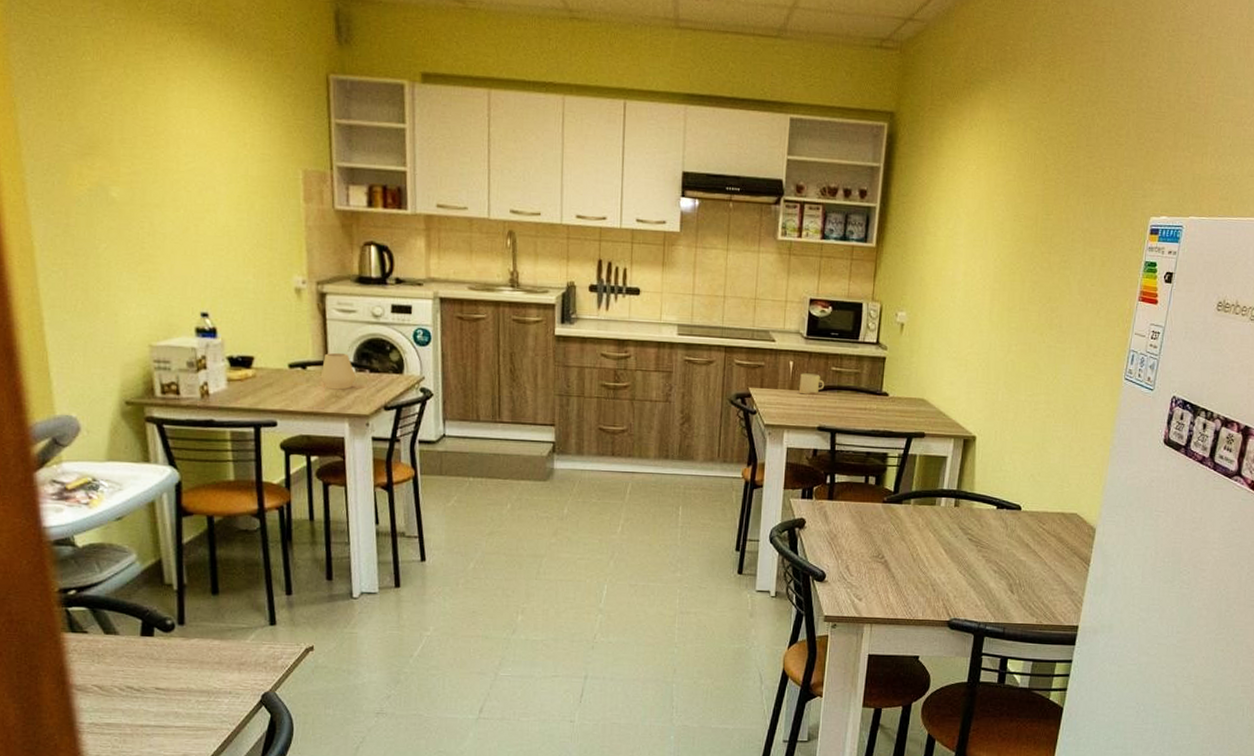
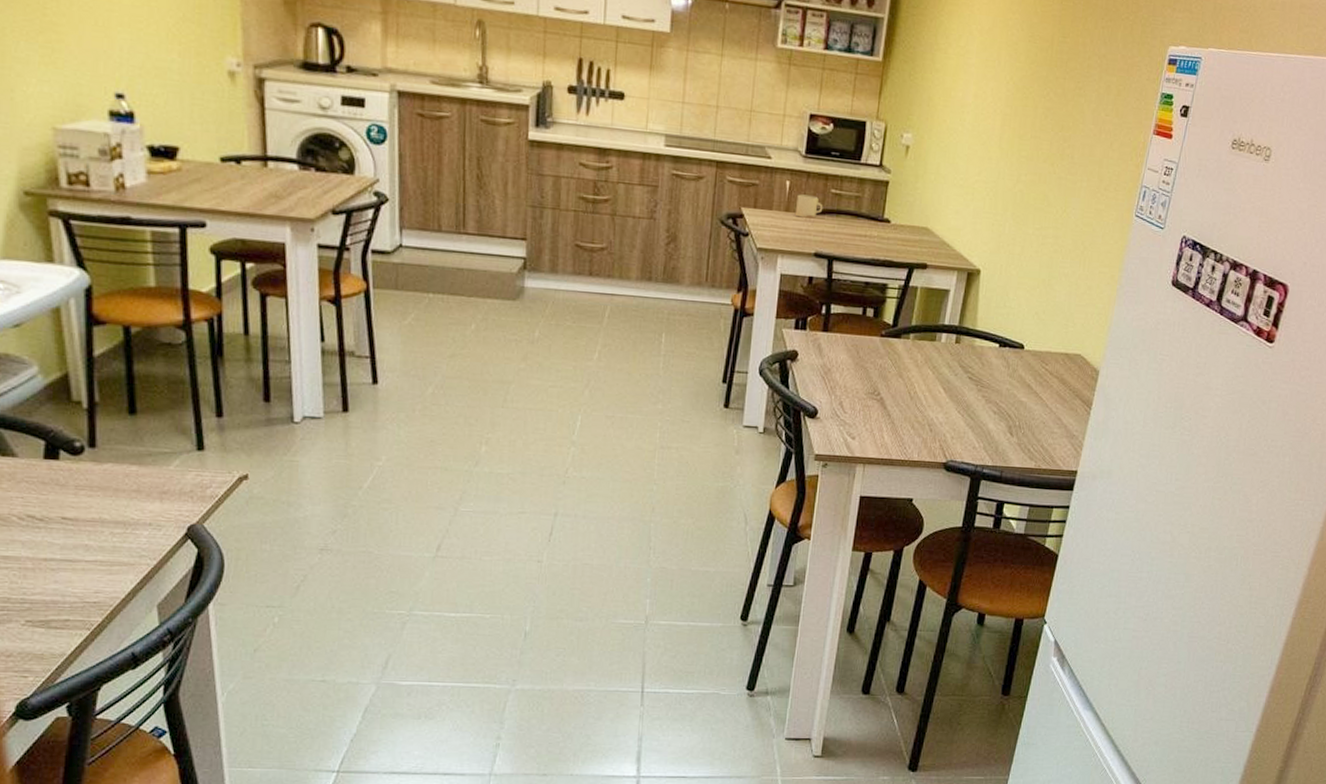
cup: present [320,352,356,390] -> none [257,146,299,190]

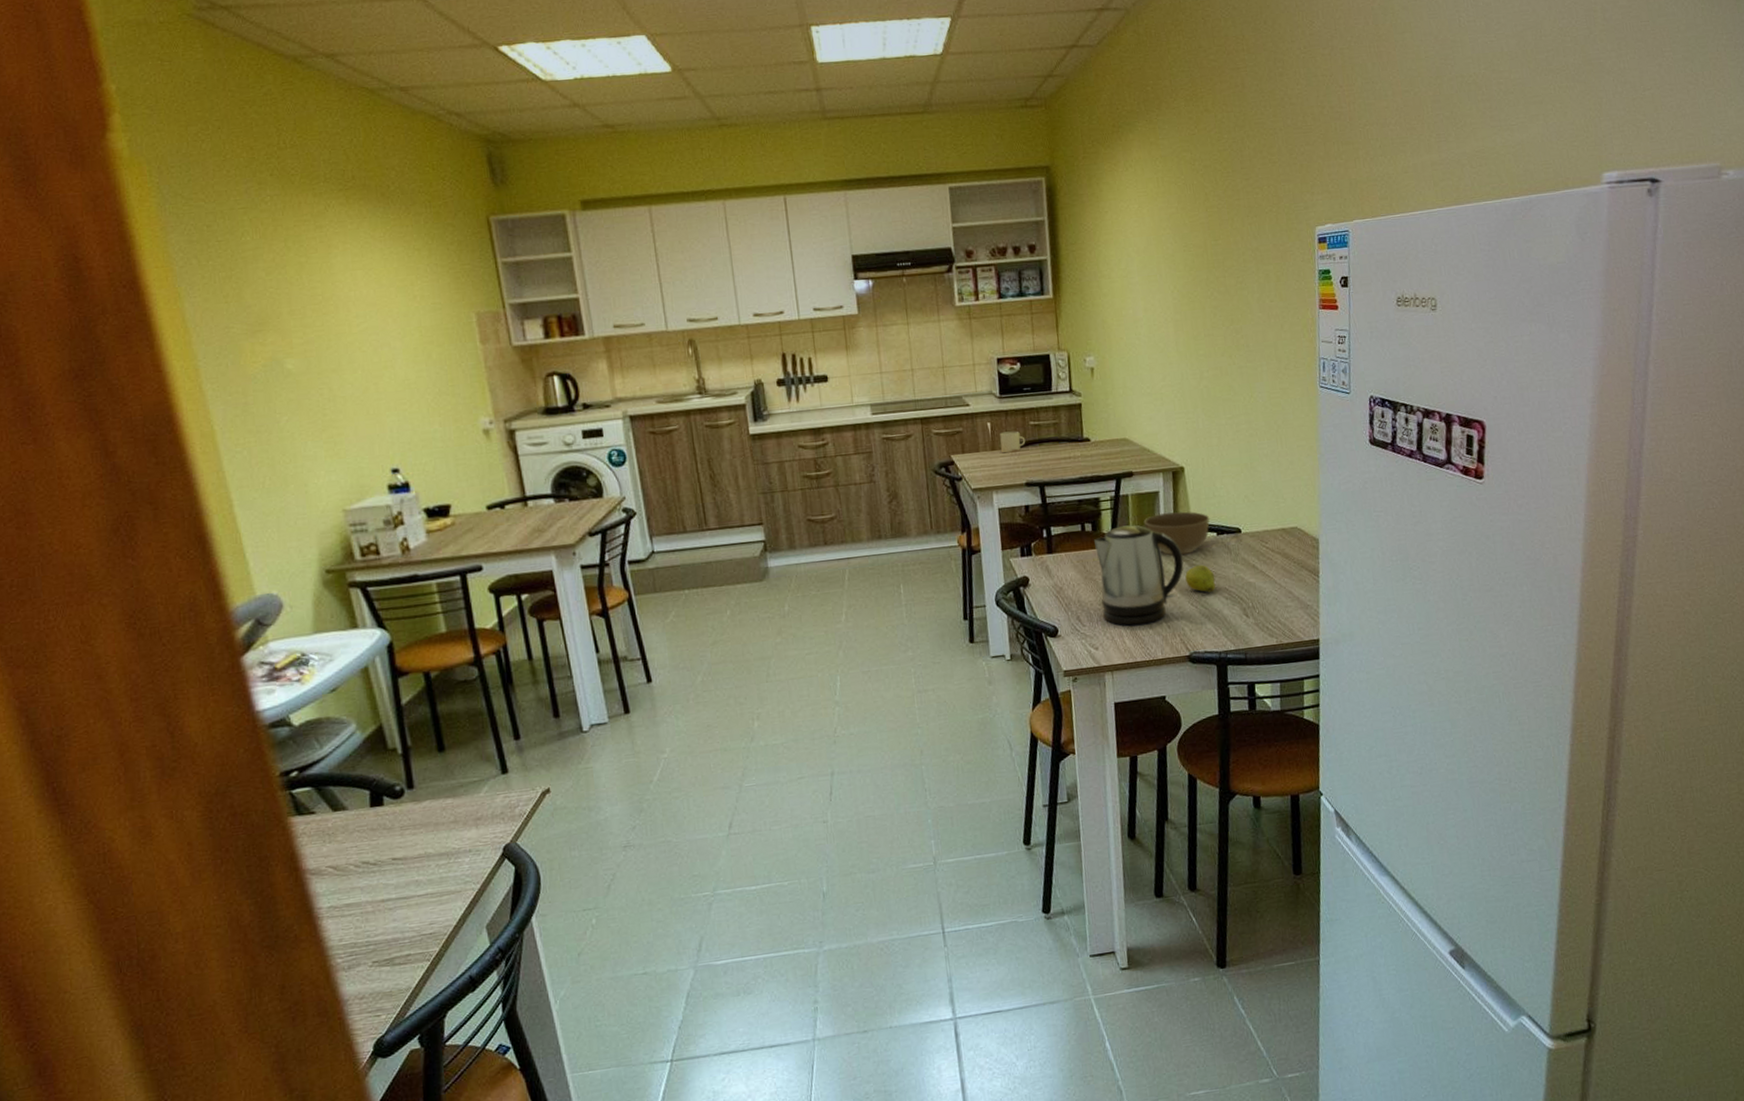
kettle: none [866,318,960,423] -> present [1094,525,1184,626]
bowl: none [927,313,996,361] -> present [1143,511,1210,556]
fruit: none [957,373,988,406] -> present [1185,564,1215,596]

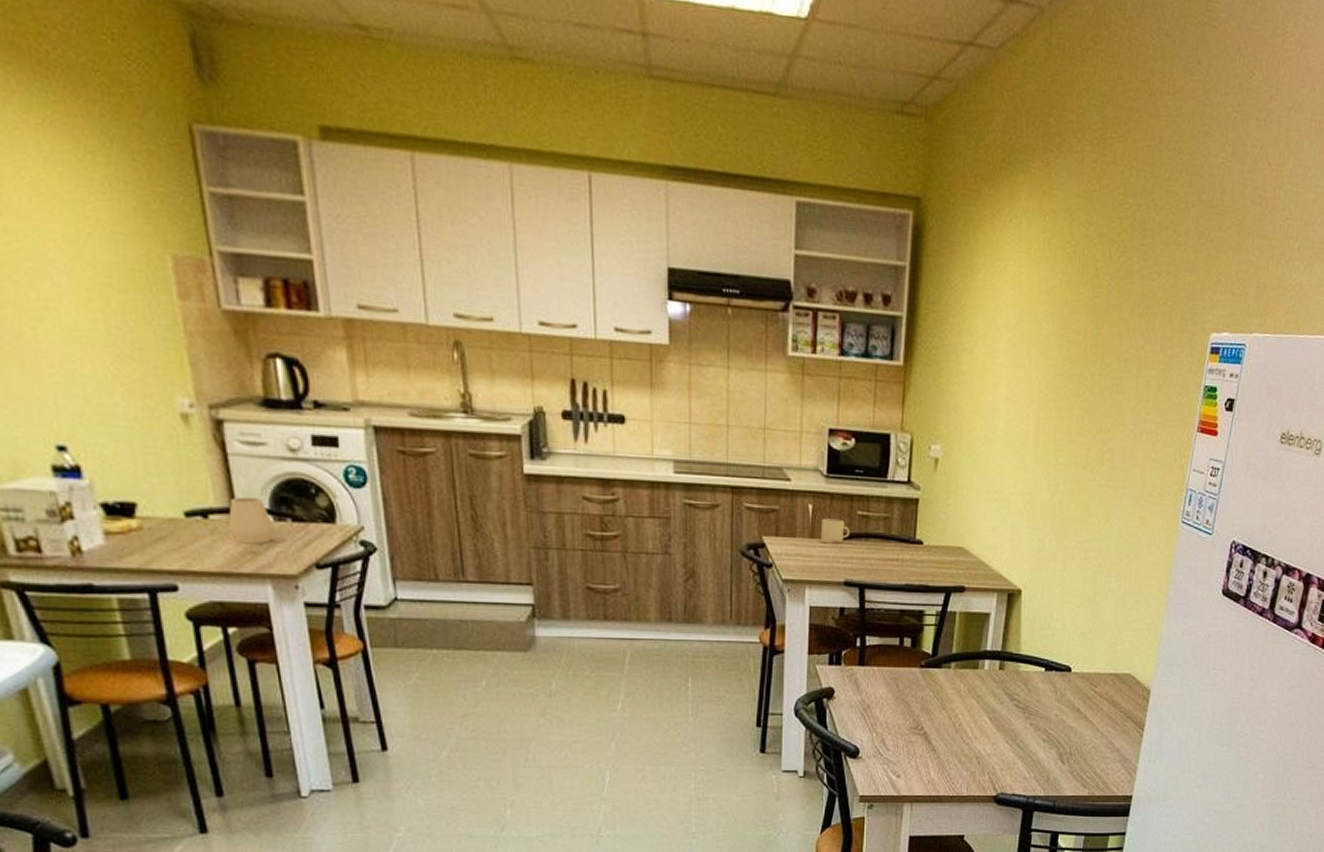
cup: none [520,486,556,525] -> present [228,496,275,544]
kettle: present [1094,525,1184,626] -> none [909,646,1005,756]
bowl: present [1143,511,1210,556] -> none [968,639,1041,688]
fruit: present [1185,564,1215,596] -> none [1004,701,1036,735]

